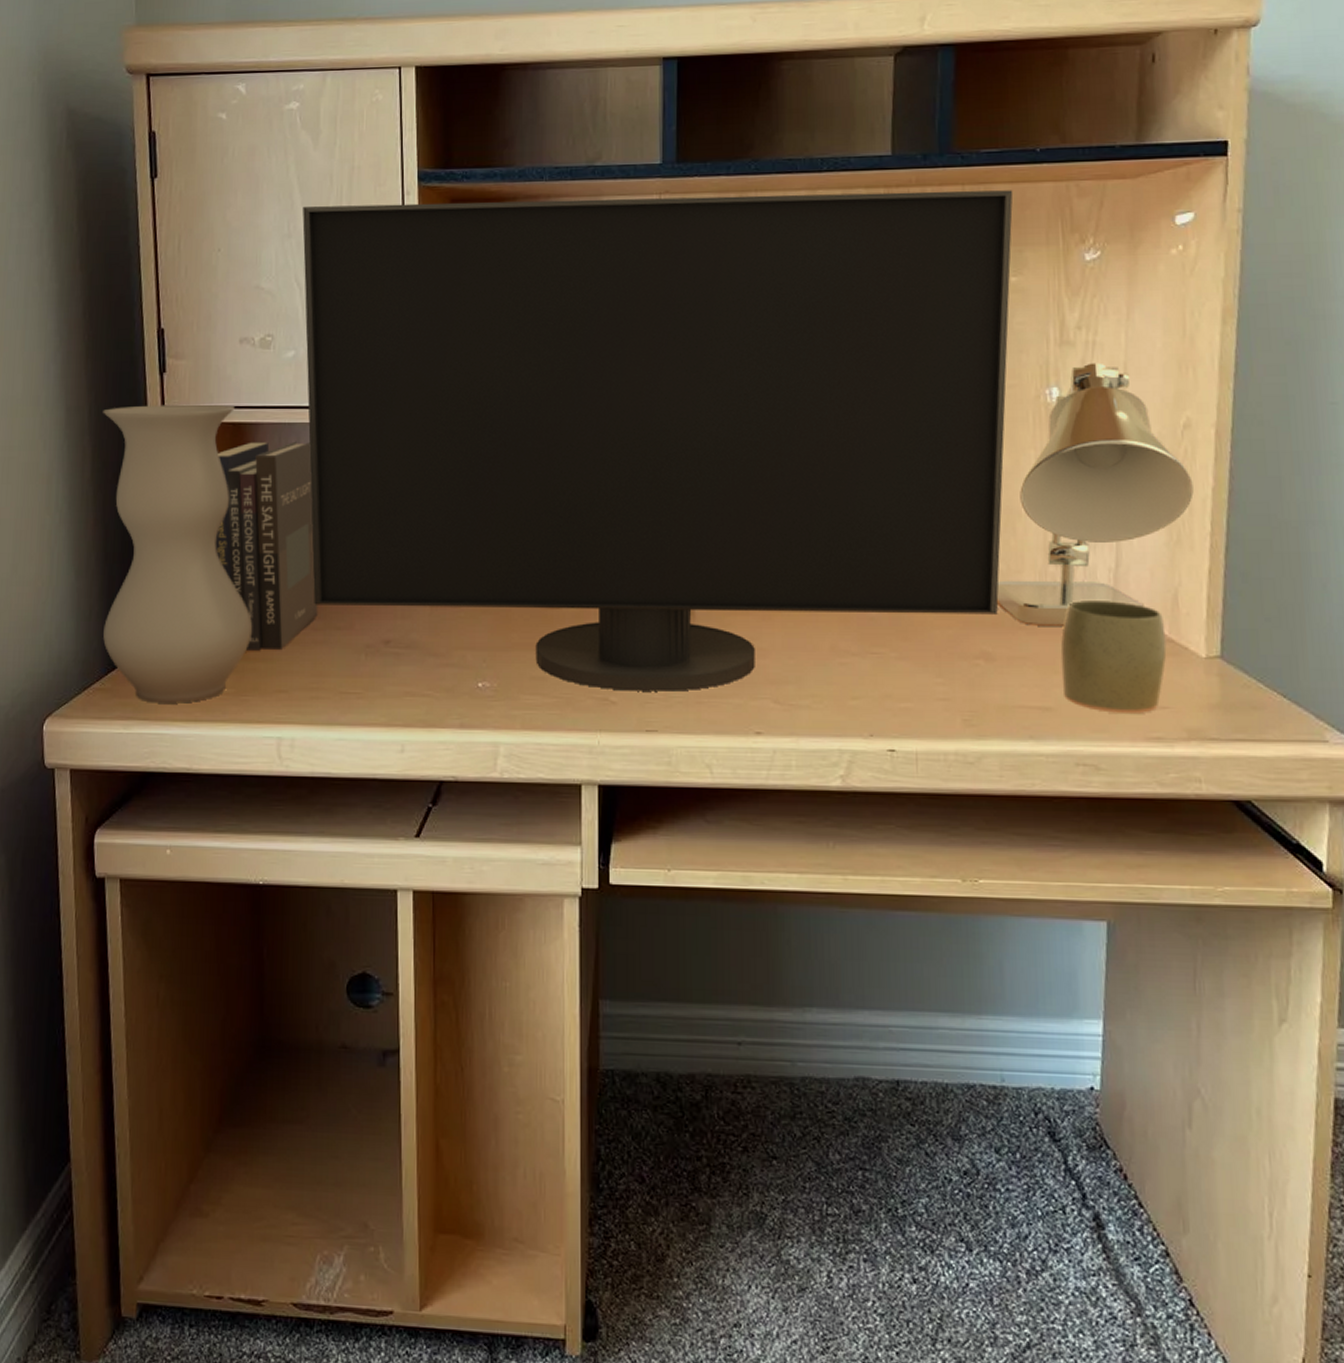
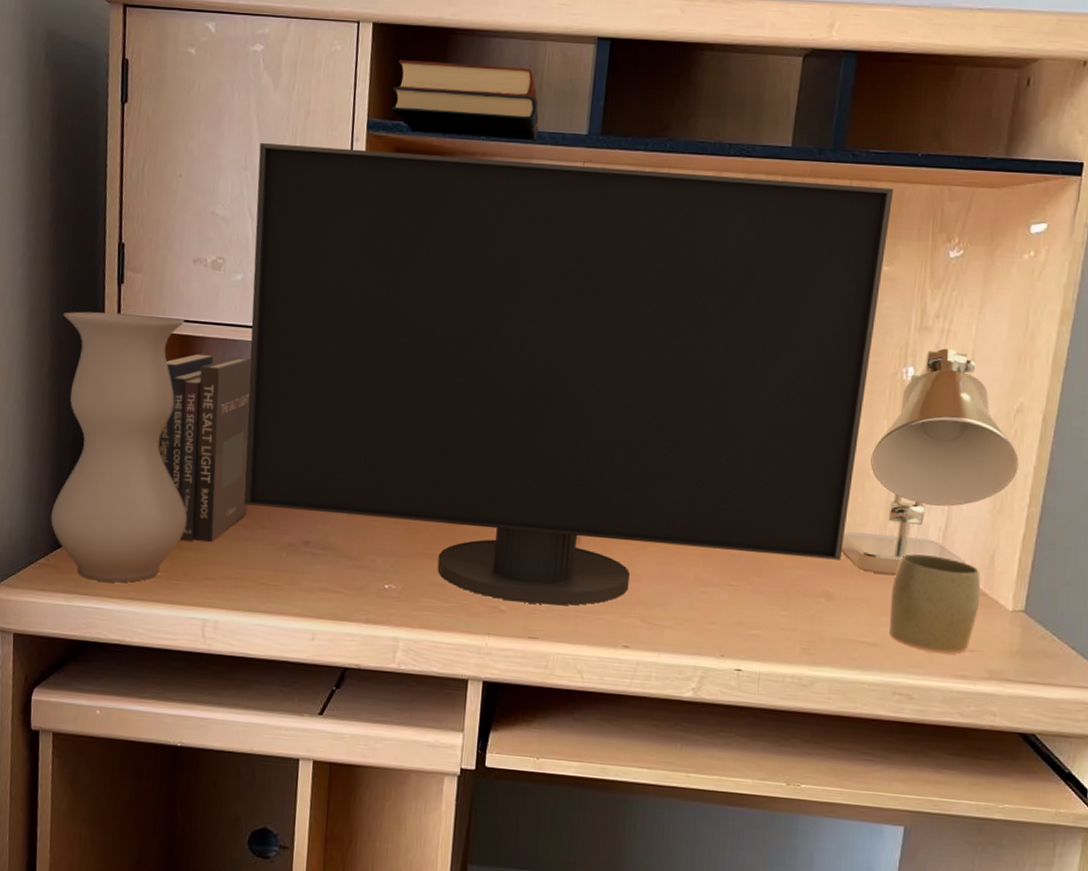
books: none [443,98,607,180] -> present [391,60,539,141]

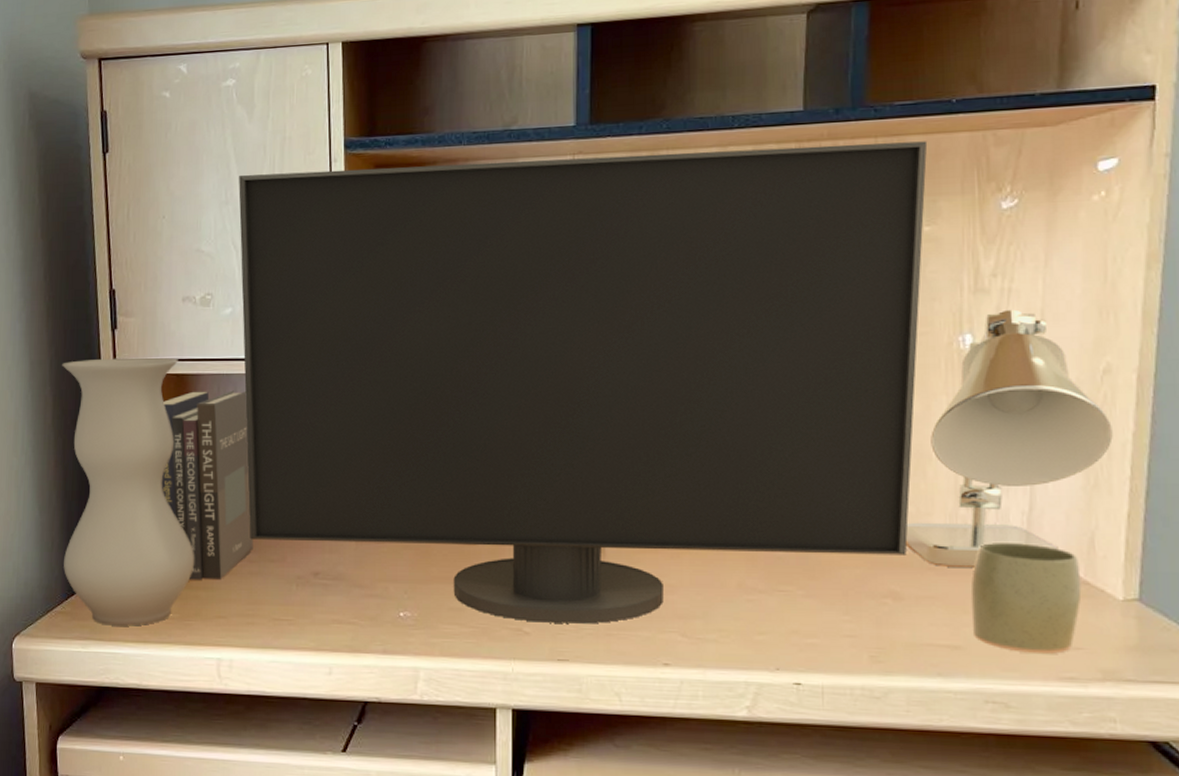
books: present [391,60,539,141] -> none [368,65,523,146]

